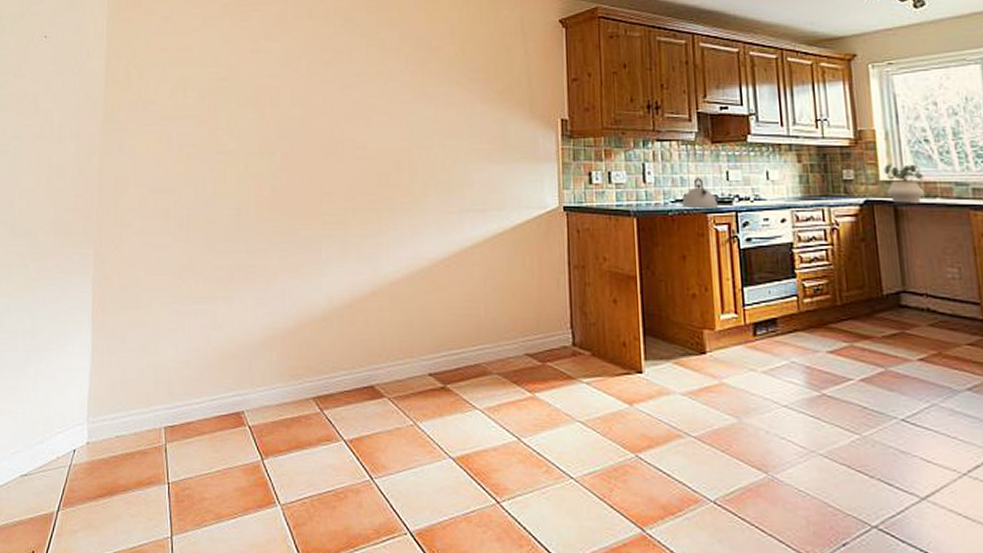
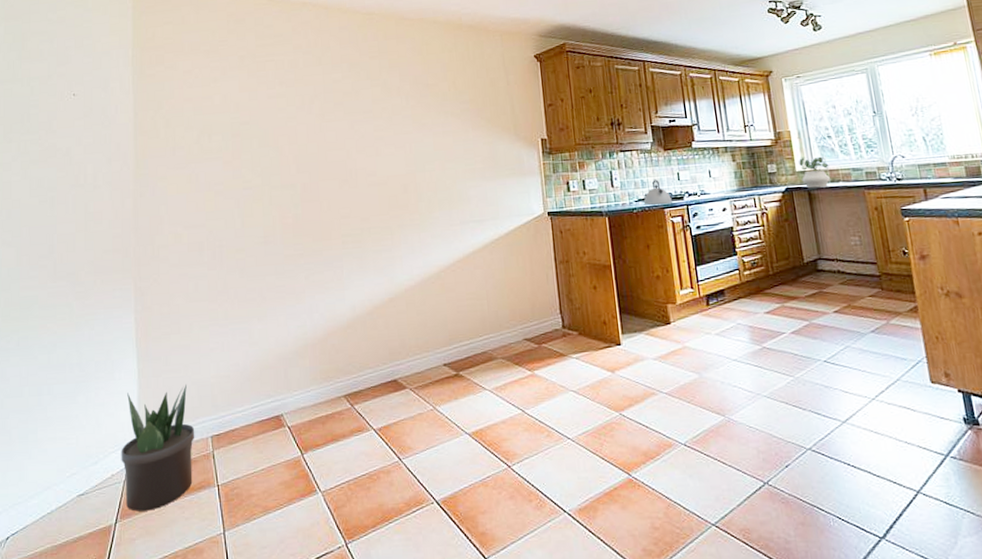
planter: none [68,365,148,502] -> present [121,383,195,512]

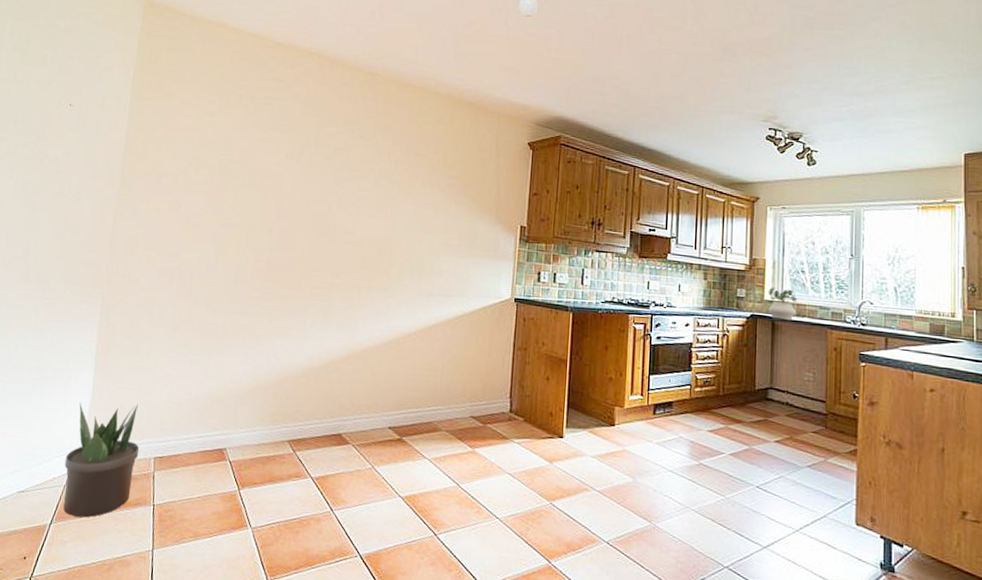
kettle: present [644,179,672,205] -> none [611,284,638,310]

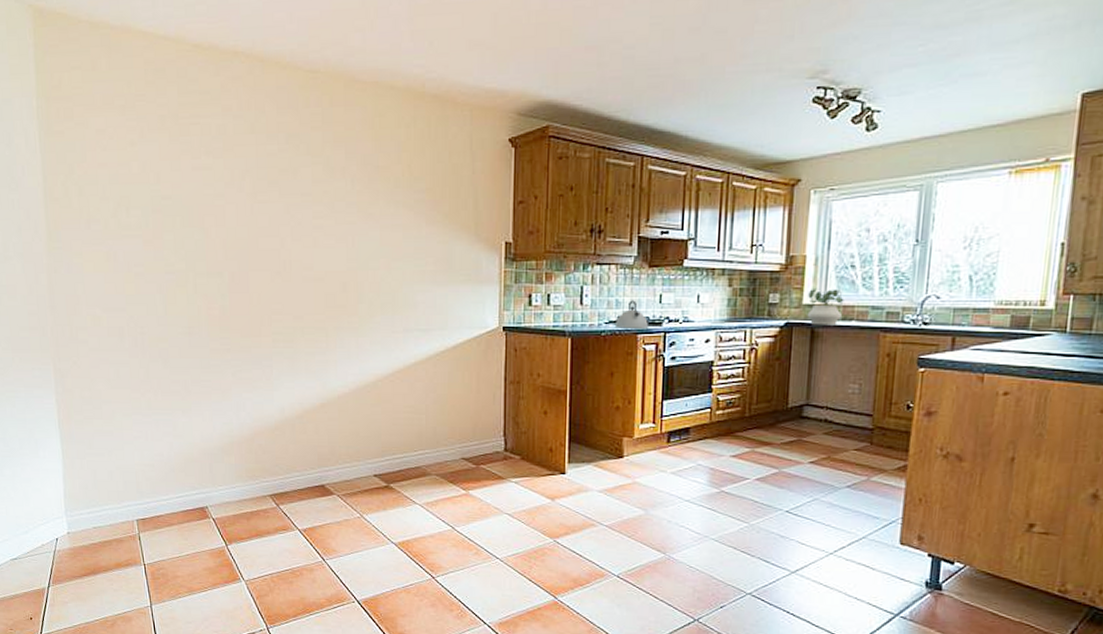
planter: present [63,402,140,518] -> none [49,468,121,580]
kettle: none [611,284,638,310] -> present [616,300,648,328]

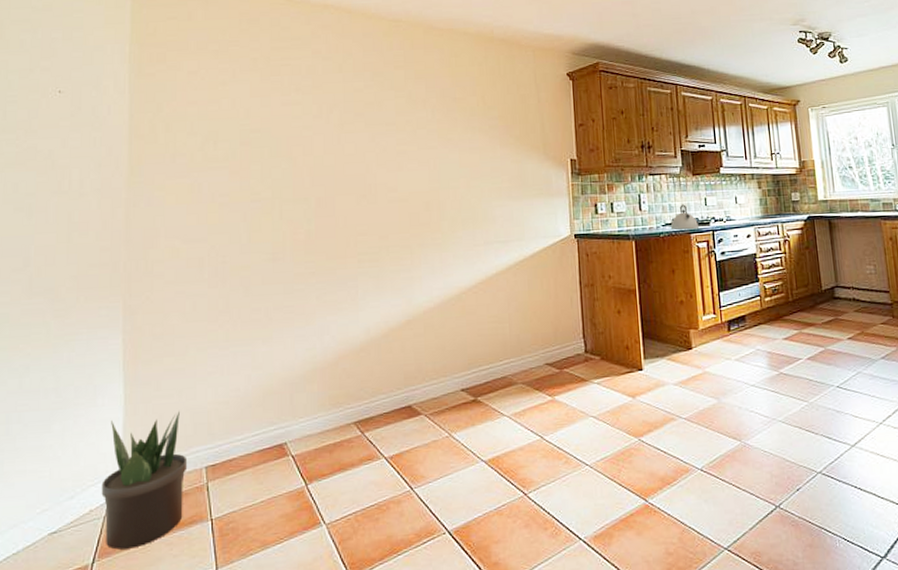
planter: none [49,468,121,580] -> present [101,410,188,550]
potted plant: present [807,287,844,325] -> none [821,186,850,218]

